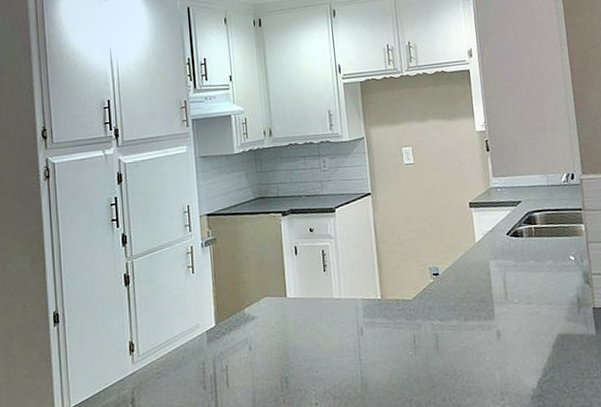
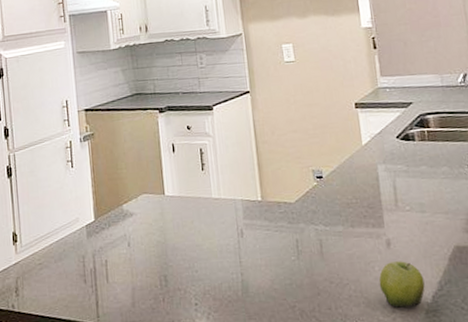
fruit: none [489,350,531,396] -> present [378,261,425,308]

